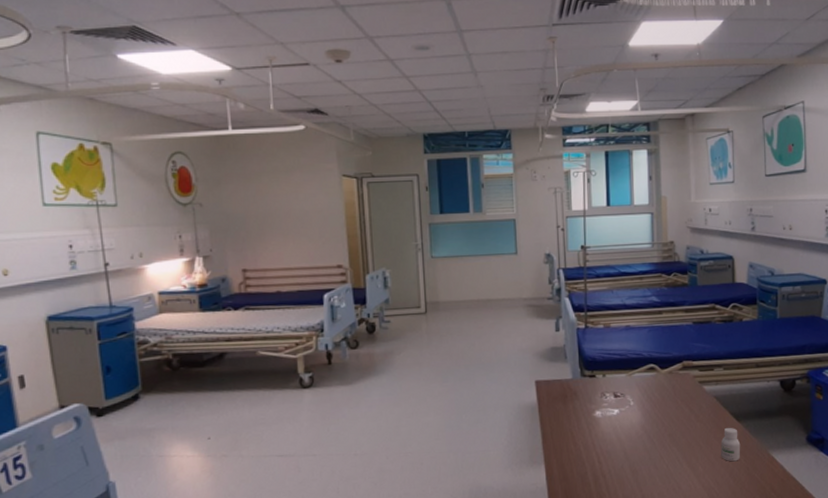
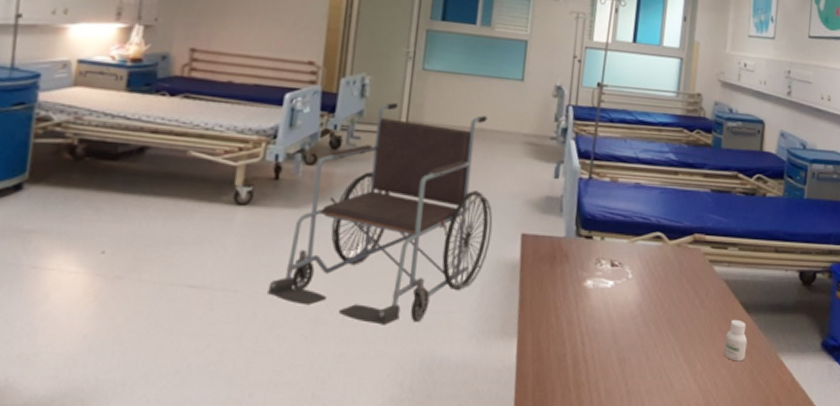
wheelchair: none [338,288,511,468] -> present [266,103,493,325]

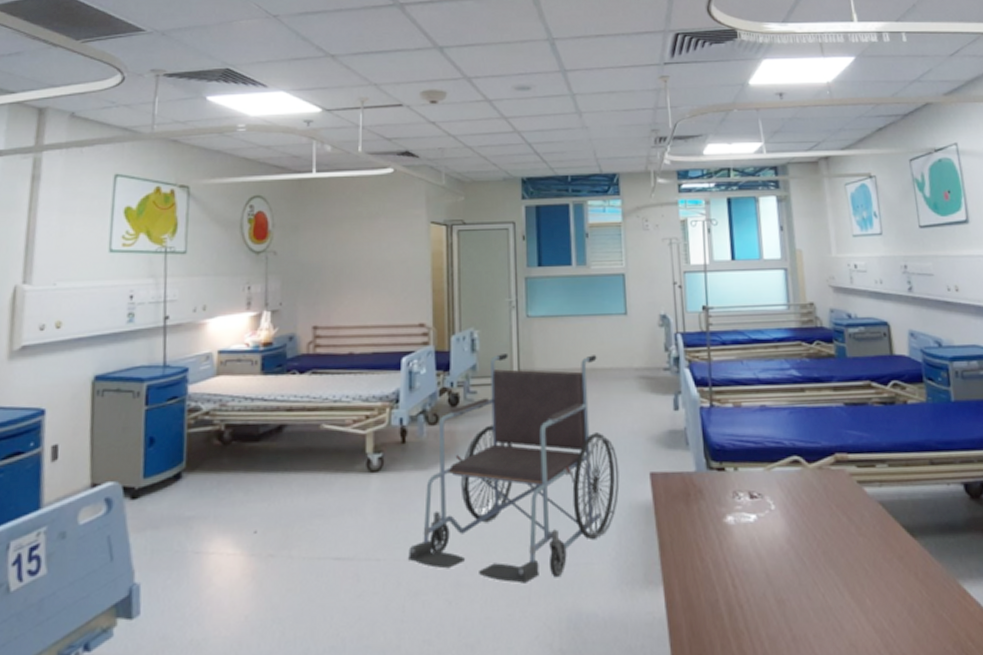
pill bottle: present [724,319,748,362] -> none [892,545,921,594]

